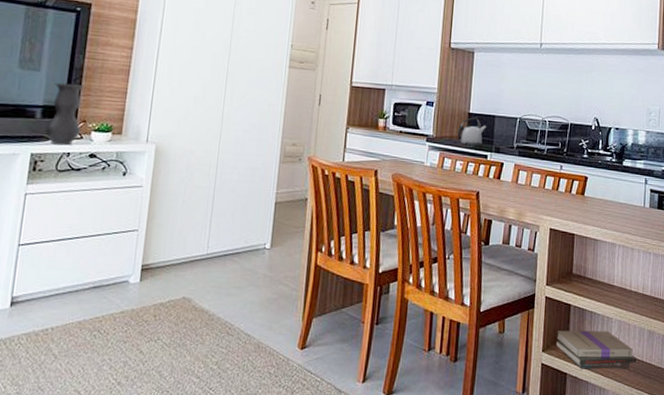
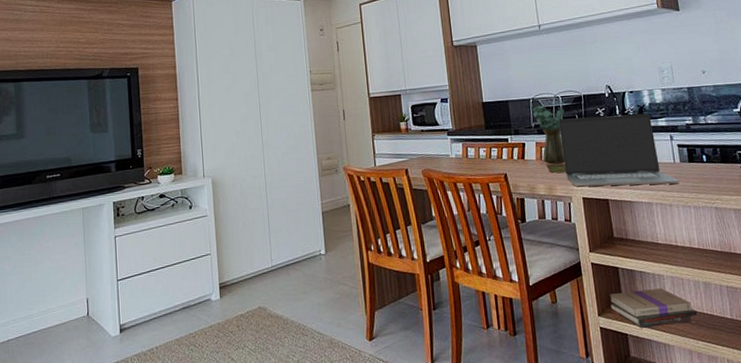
vase: present [45,82,84,146] -> none [121,137,149,192]
kettle: present [457,117,487,145] -> none [475,105,502,132]
vase: none [516,120,549,199] -> present [529,101,567,173]
laptop: none [538,143,646,229] -> present [558,113,681,187]

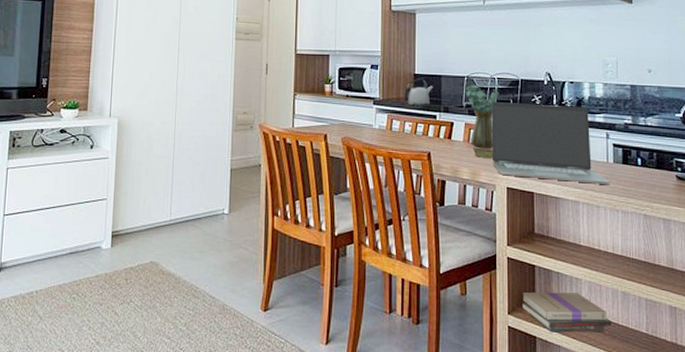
kettle: none [475,105,502,132] -> present [404,78,433,106]

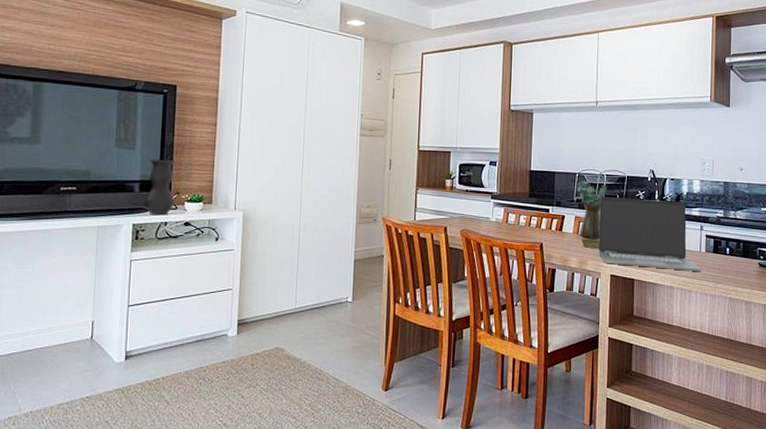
vase: none [21,65,52,123] -> present [144,159,176,216]
kettle: present [404,78,433,106] -> none [520,174,547,200]
books: present [522,292,611,333] -> none [620,367,696,402]

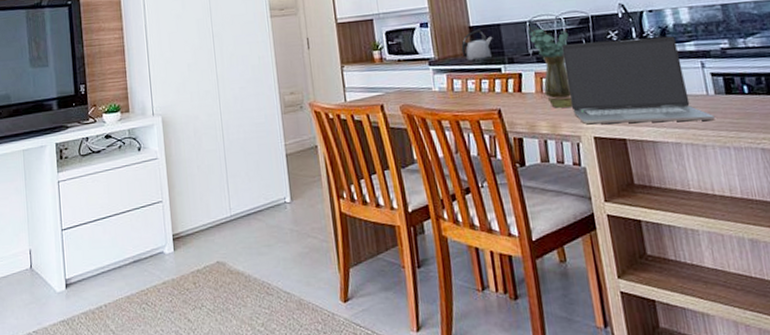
vase: present [144,159,176,216] -> none [62,71,94,132]
kettle: none [520,174,547,200] -> present [461,29,493,61]

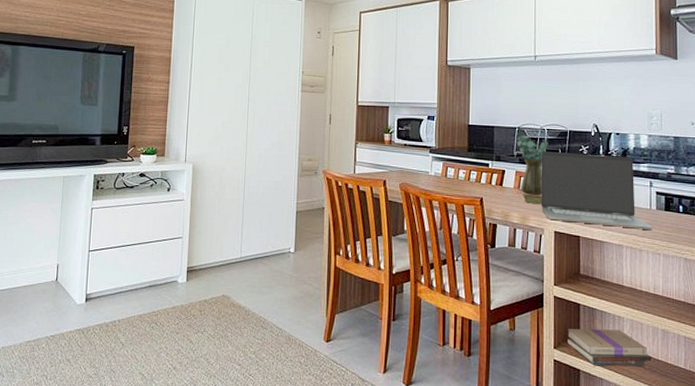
kettle: present [461,29,493,61] -> none [459,128,486,154]
books: none [631,246,743,294] -> present [568,328,651,367]

